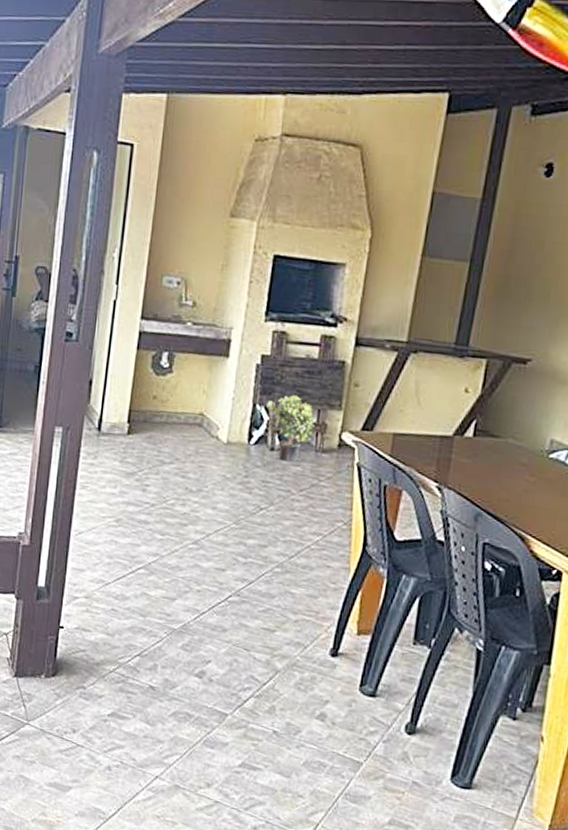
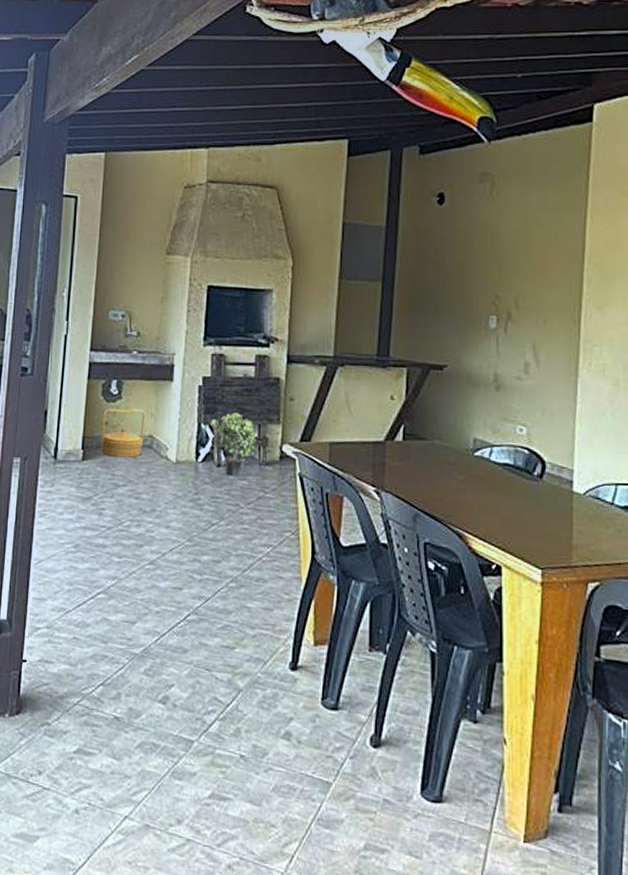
basket: none [148,382,198,435] -> present [100,409,146,458]

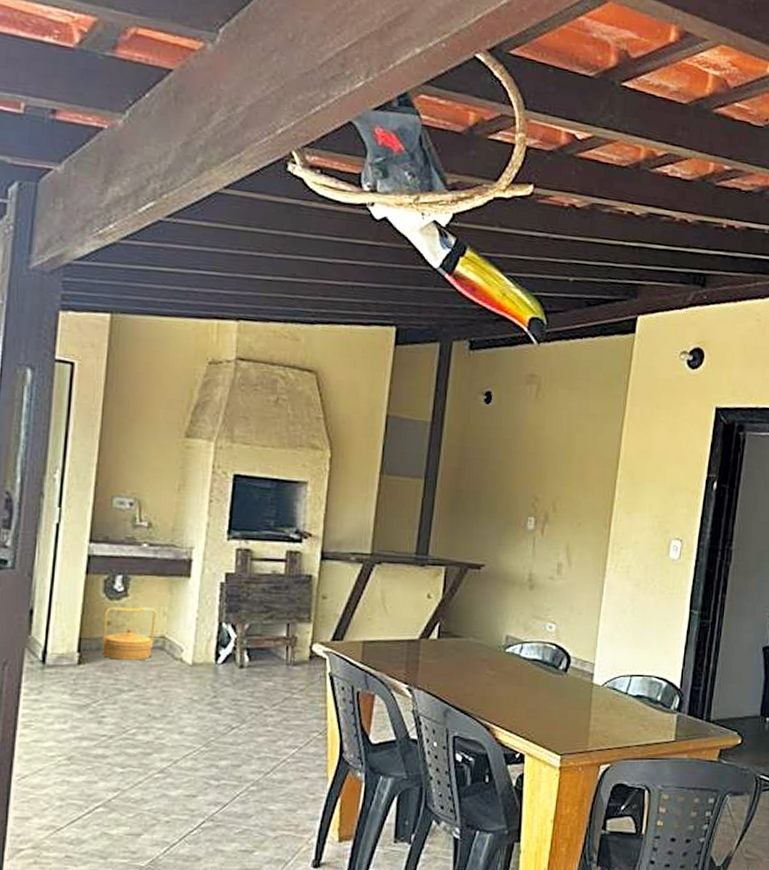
potted plant: present [210,412,258,476] -> none [233,611,286,677]

